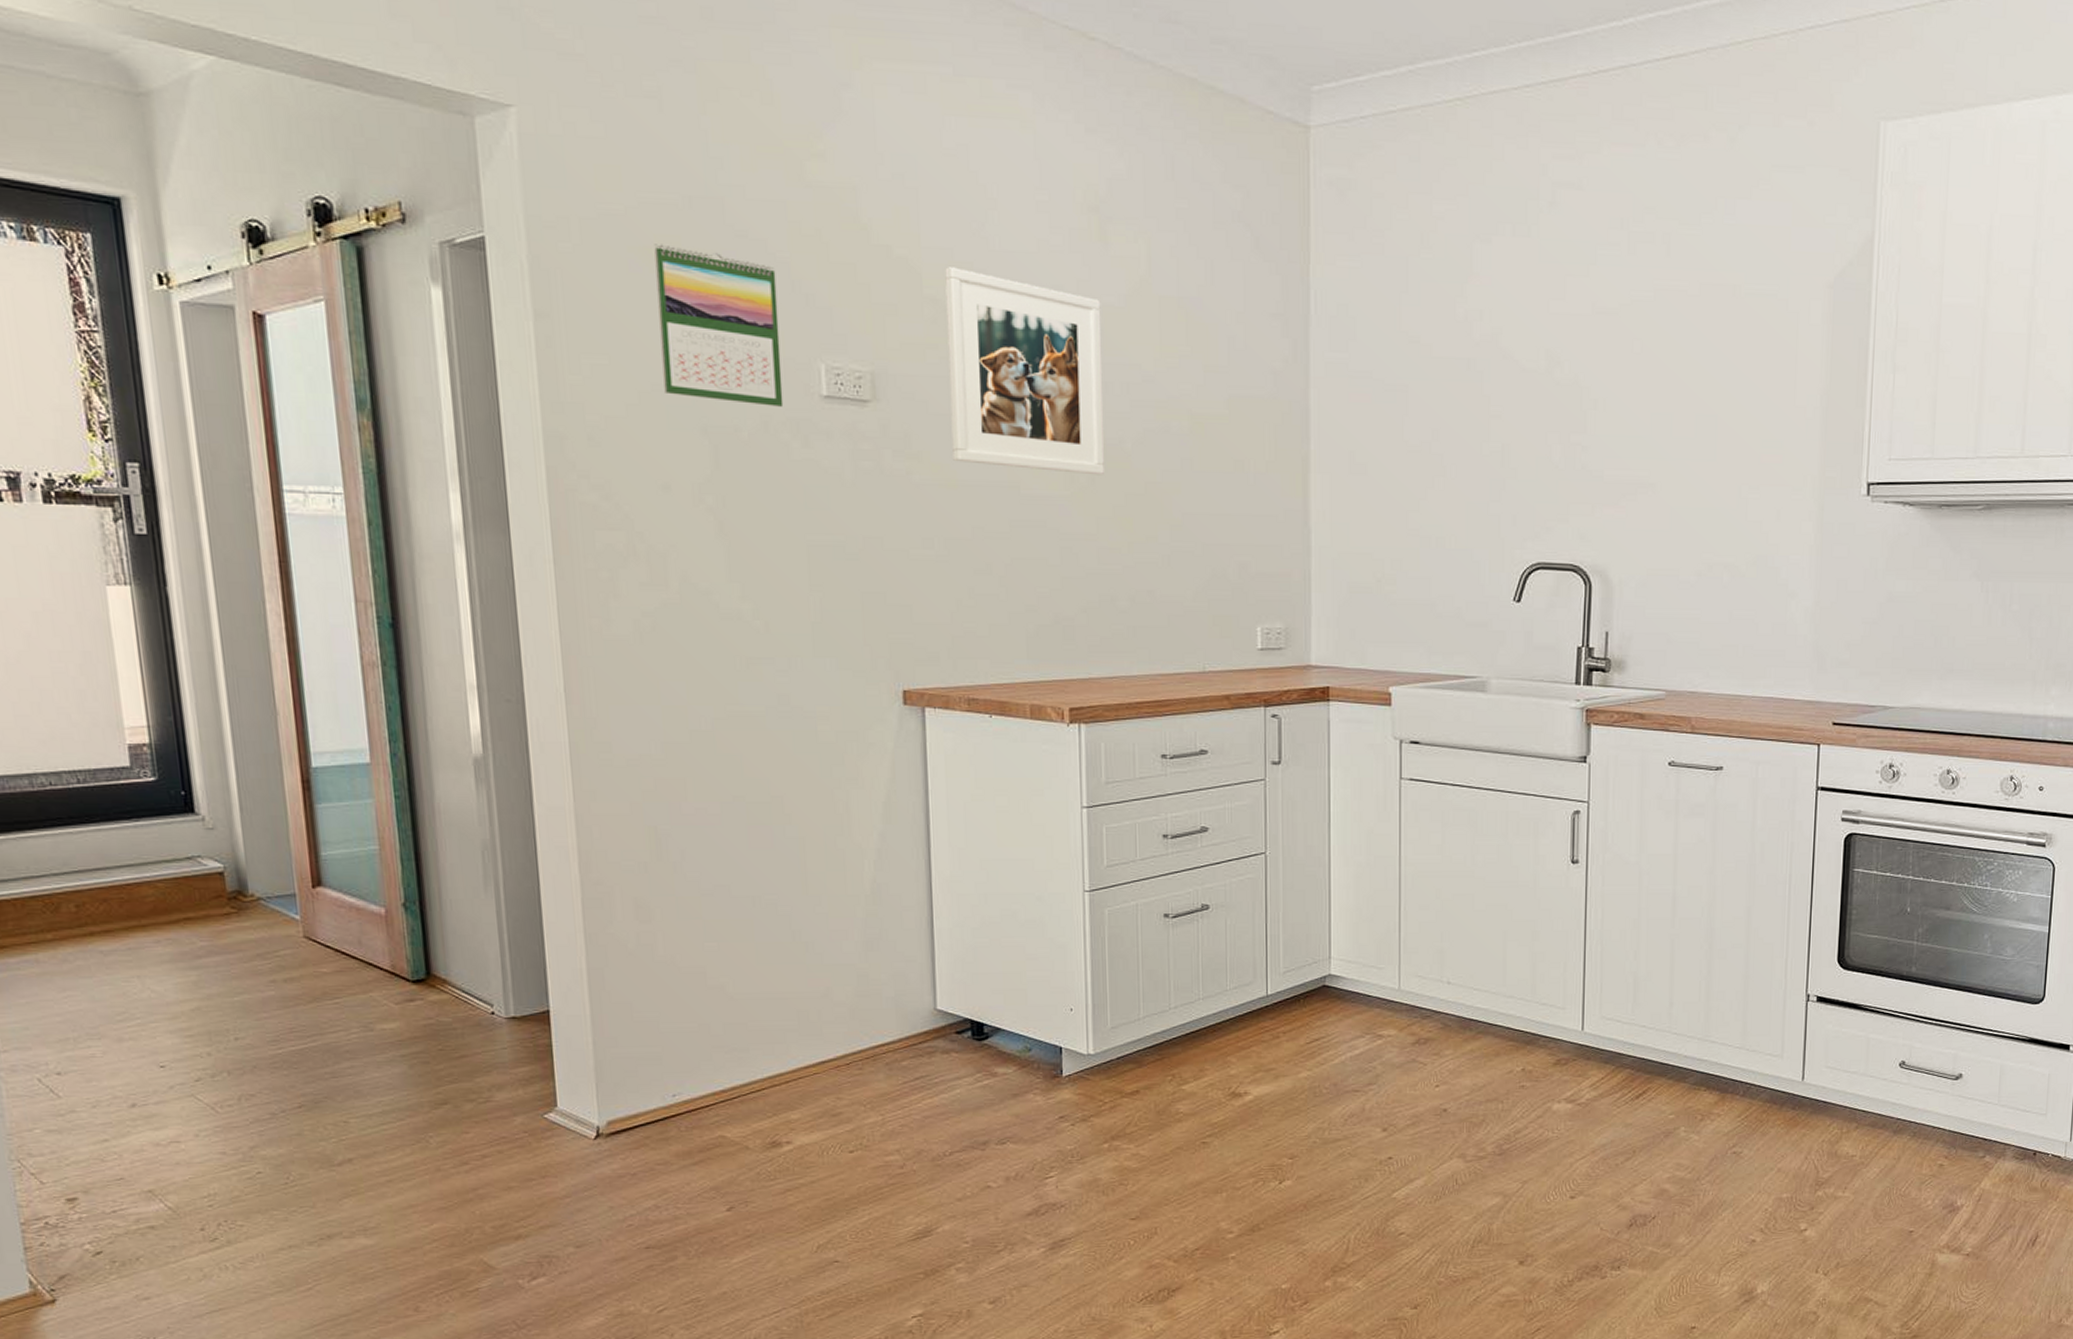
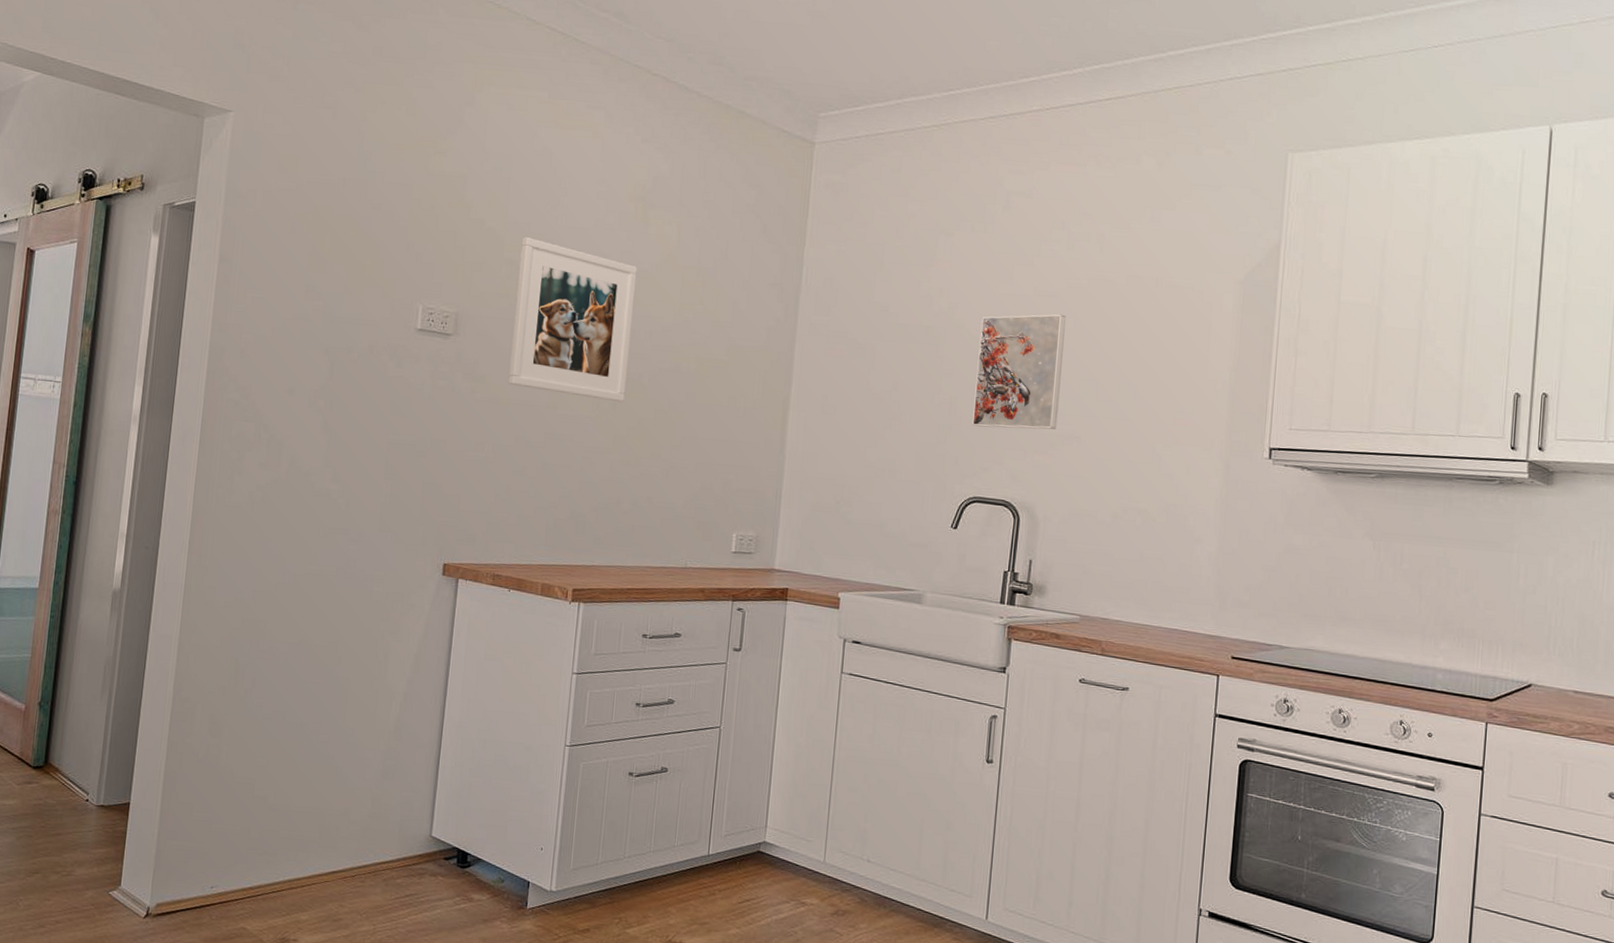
calendar: present [654,244,784,407] -> none [302,211,397,336]
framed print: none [1530,335,1631,479] -> present [972,314,1066,430]

